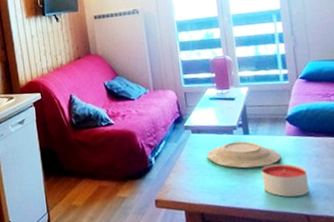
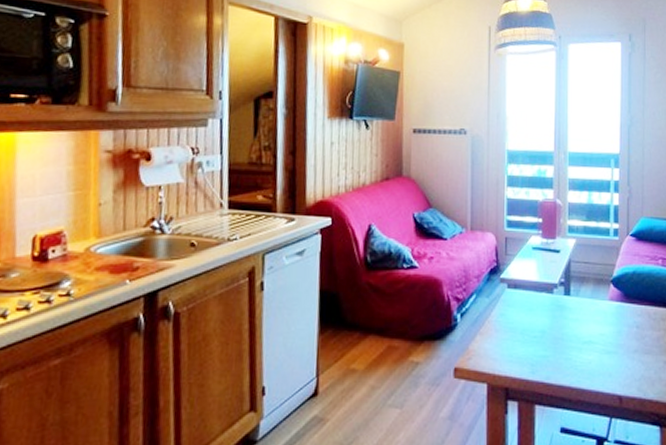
plate: present [207,141,281,169] -> none [521,303,601,336]
candle: present [261,163,309,198] -> none [578,333,625,374]

